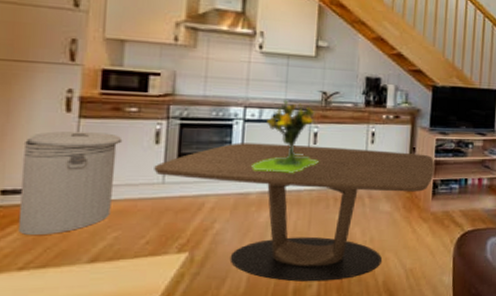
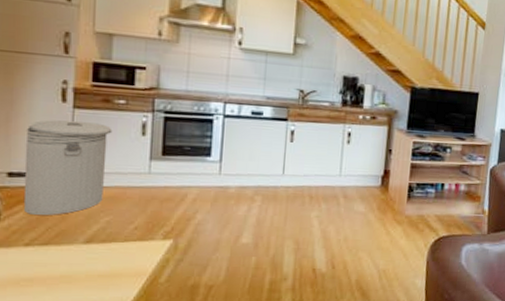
dining table: present [154,142,435,282] -> none [141,137,411,276]
bouquet: present [252,100,320,174] -> none [231,97,296,171]

